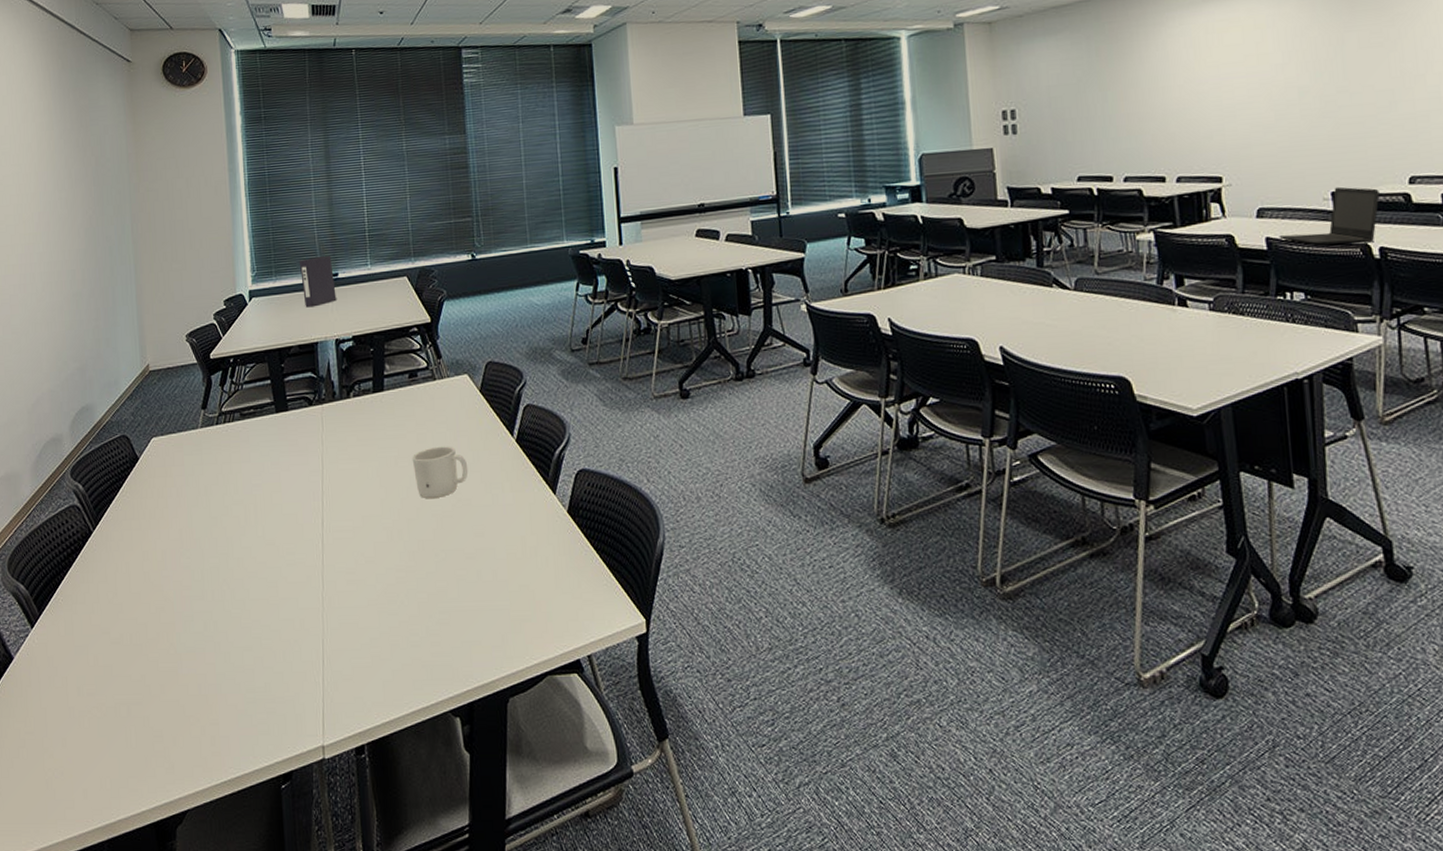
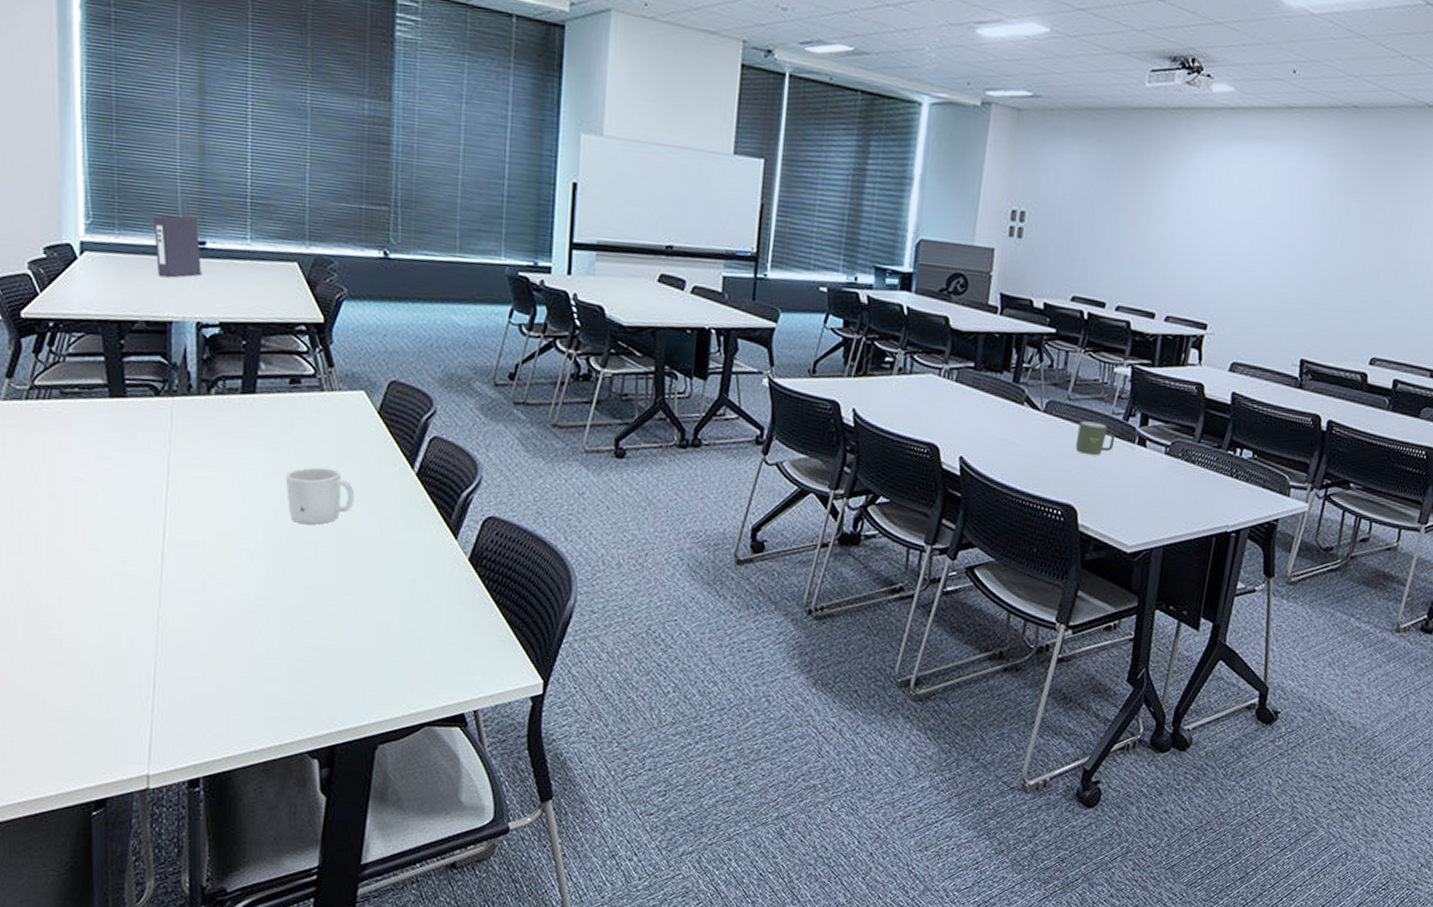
mug: none [1112,291,1154,325] -> present [1075,420,1115,456]
laptop: present [1279,186,1380,245] -> none [1243,354,1342,415]

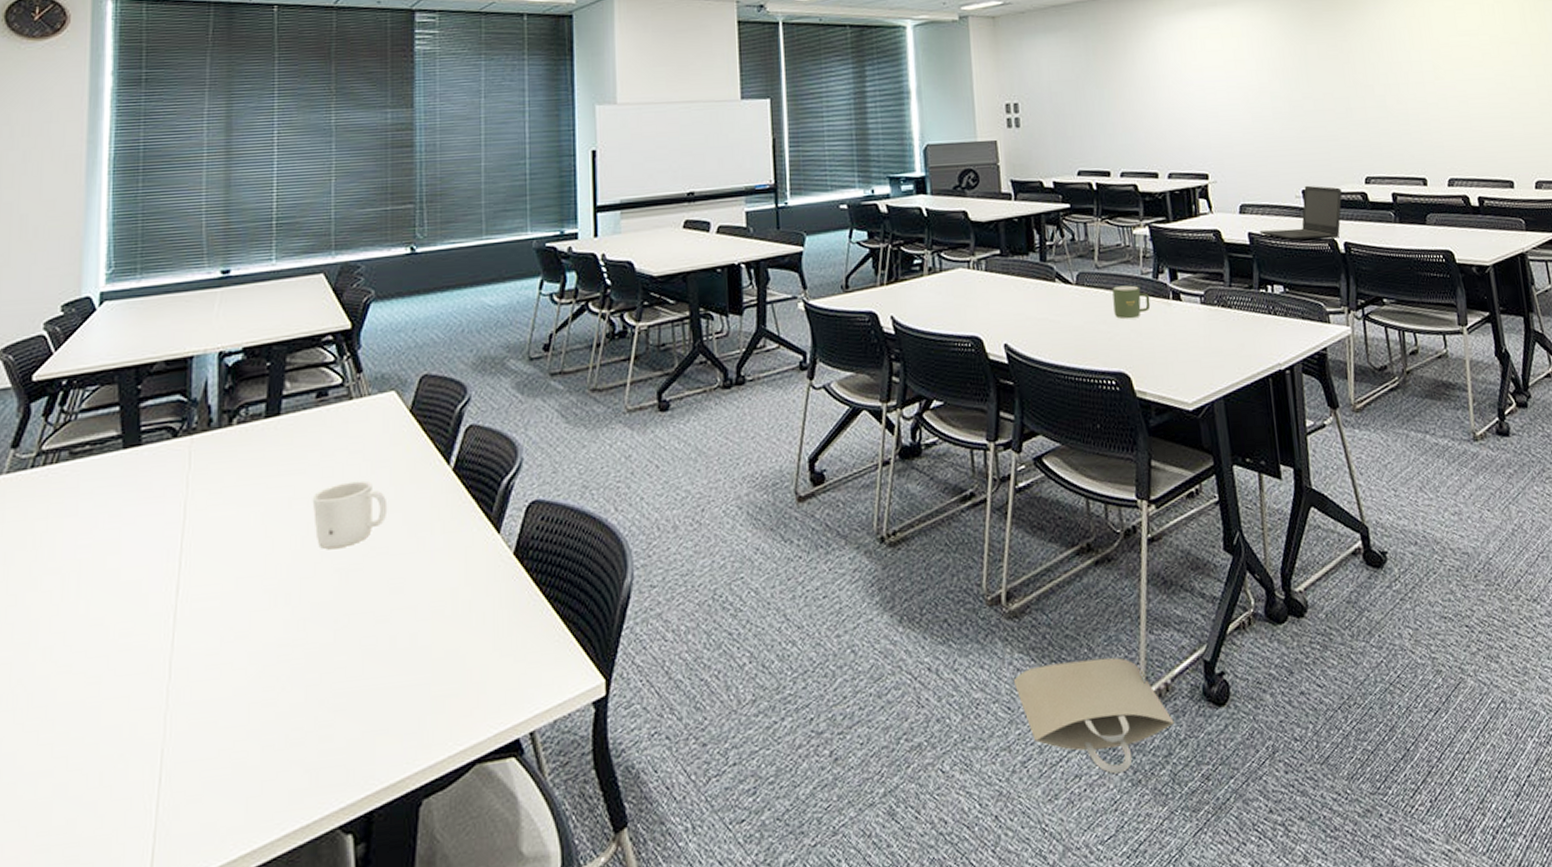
binder: present [152,215,201,278] -> none [176,247,225,313]
tote bag: none [907,744,1045,842] -> present [1013,657,1175,774]
laptop: none [1243,354,1342,415] -> present [1259,185,1342,240]

